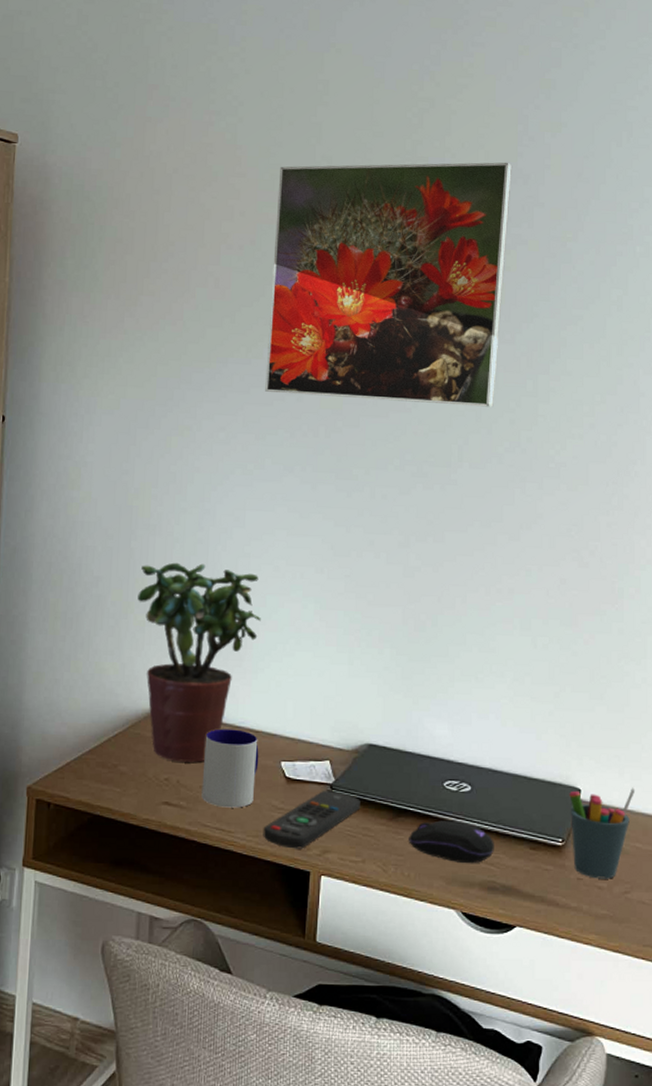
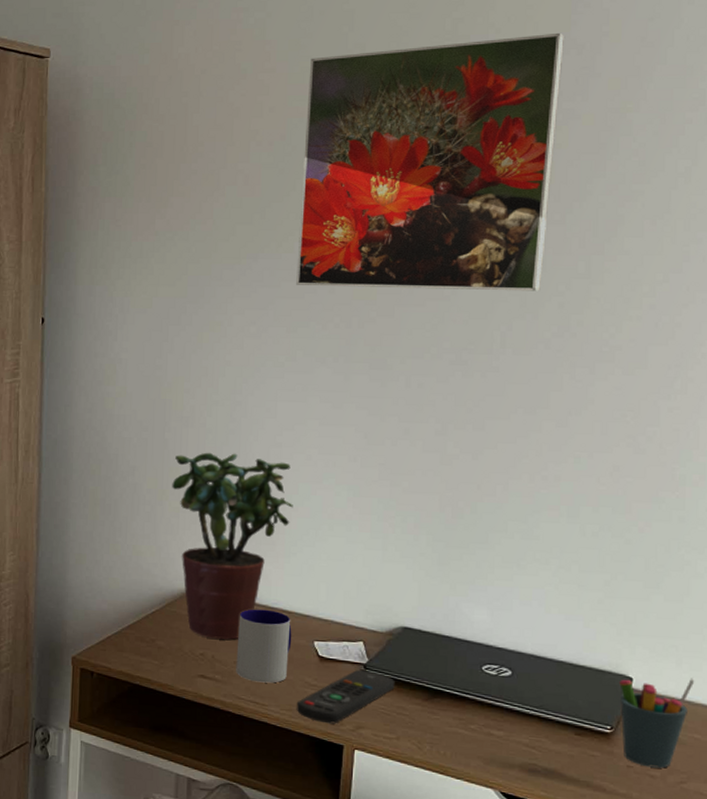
computer mouse: present [409,820,494,864] -> none [445,702,536,746]

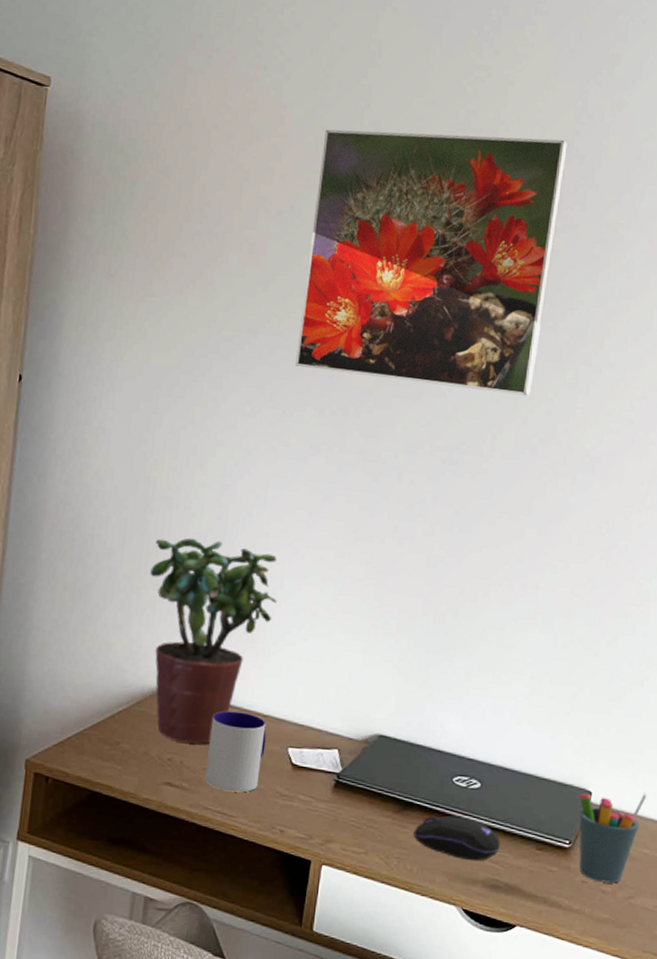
remote control: present [296,670,395,724] -> none [265,780,367,838]
computer mouse: none [445,702,536,746] -> present [413,815,500,862]

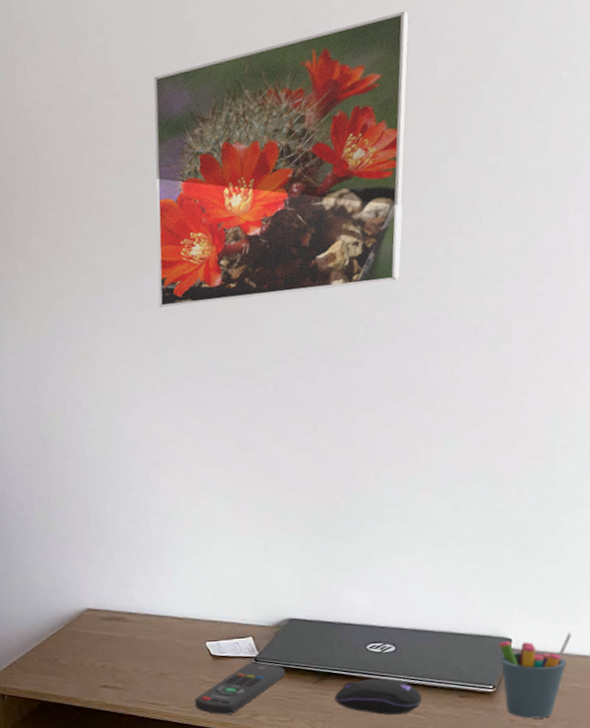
potted plant: present [150,537,277,744] -> none [59,477,175,651]
mug: present [205,711,267,793] -> none [133,618,185,686]
remote control: none [265,780,367,838] -> present [194,663,285,715]

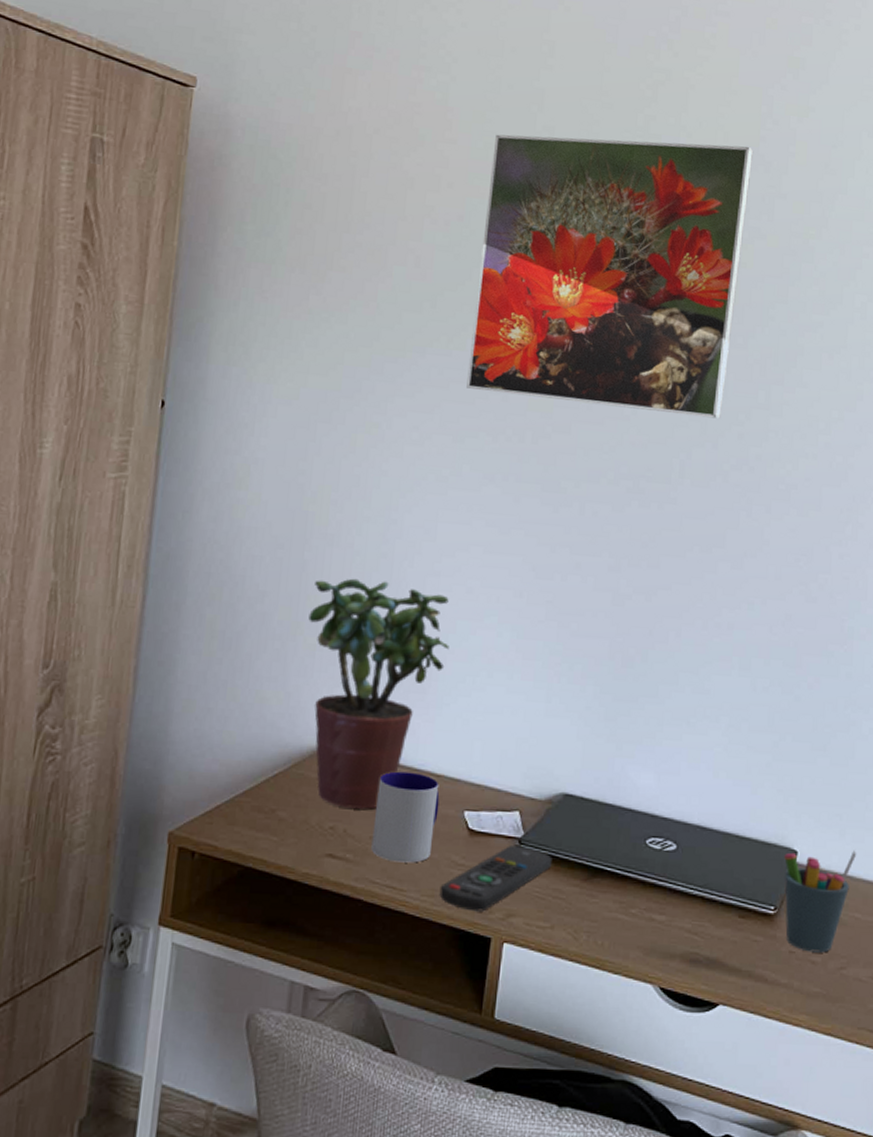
potted plant: none [59,477,175,651] -> present [308,578,449,809]
mug: none [133,618,185,686] -> present [371,771,440,863]
computer mouse: present [334,678,422,715] -> none [604,882,699,933]

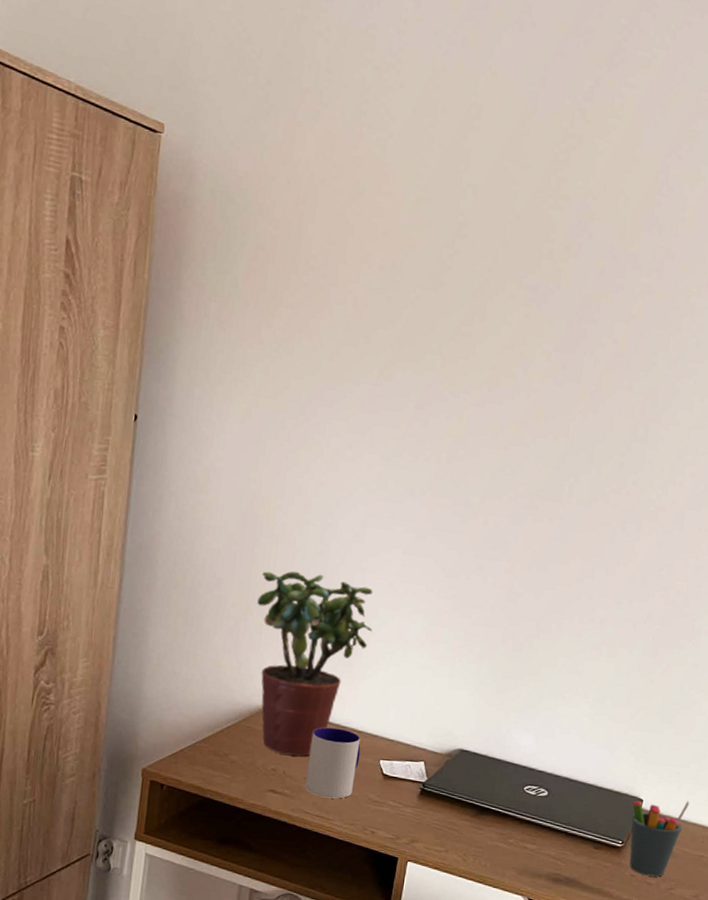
remote control: present [439,846,552,912] -> none [358,788,449,838]
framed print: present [466,134,753,419] -> none [393,189,649,449]

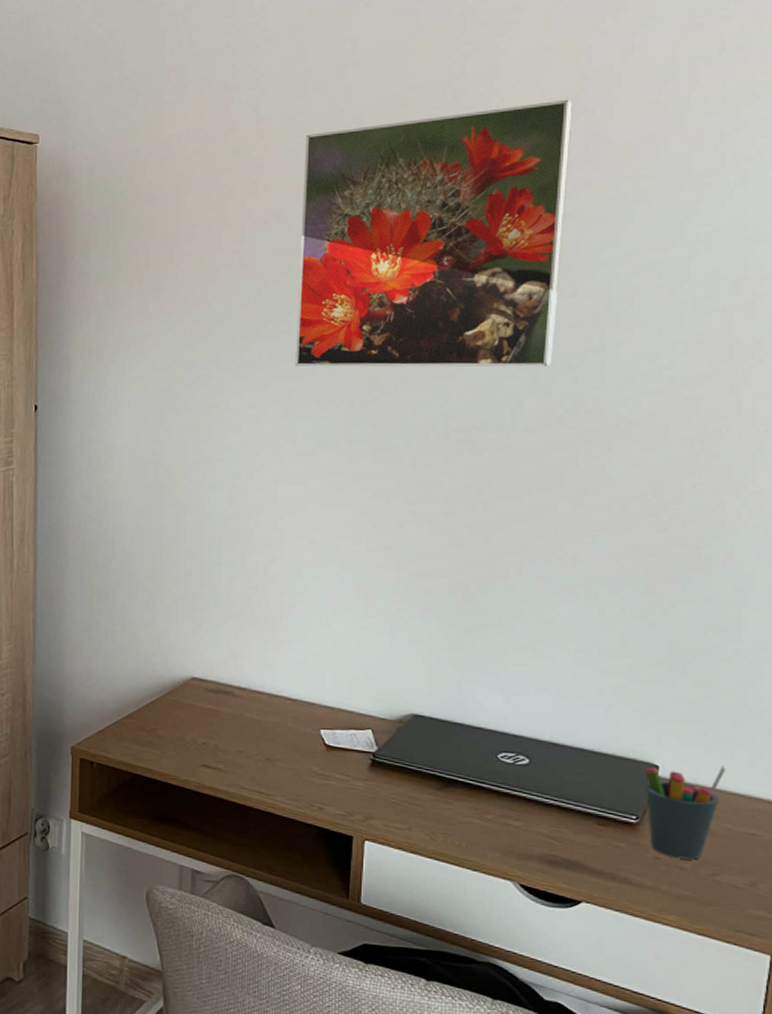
potted plant: present [257,571,373,756] -> none [170,538,296,728]
mug: present [305,727,361,799] -> none [240,697,297,773]
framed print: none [393,189,649,449] -> present [295,99,572,367]

